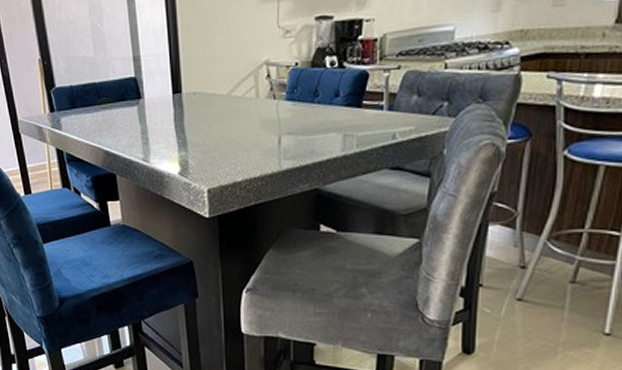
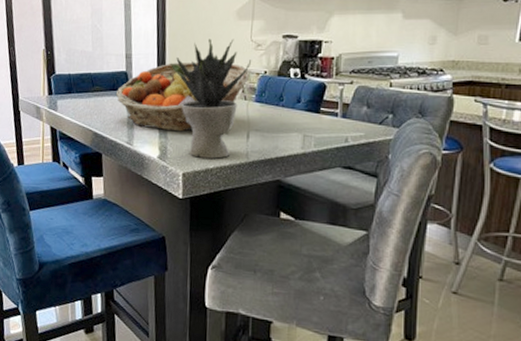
fruit basket: none [125,57,279,143] -> present [115,63,250,132]
potted plant: none [189,26,280,171] -> present [173,39,252,159]

